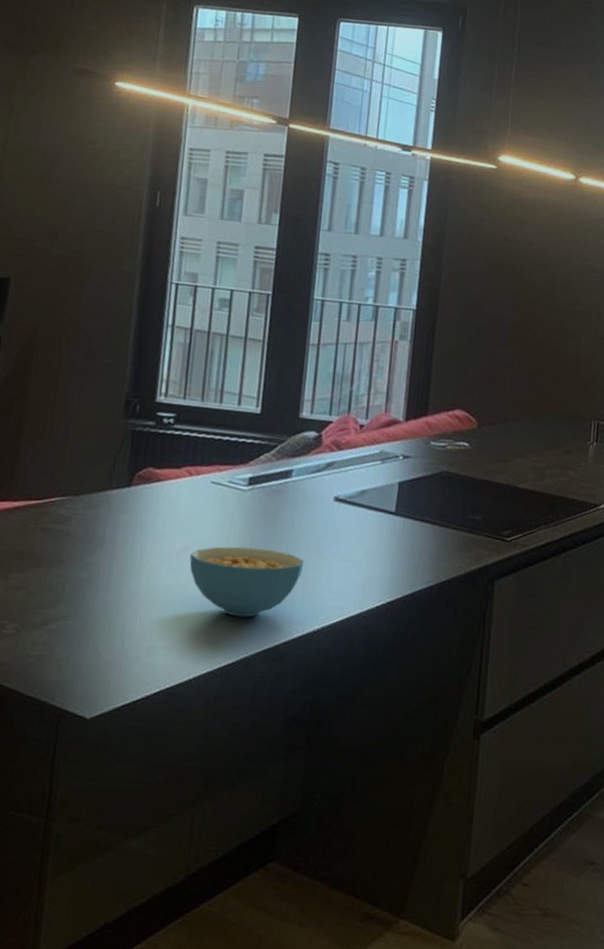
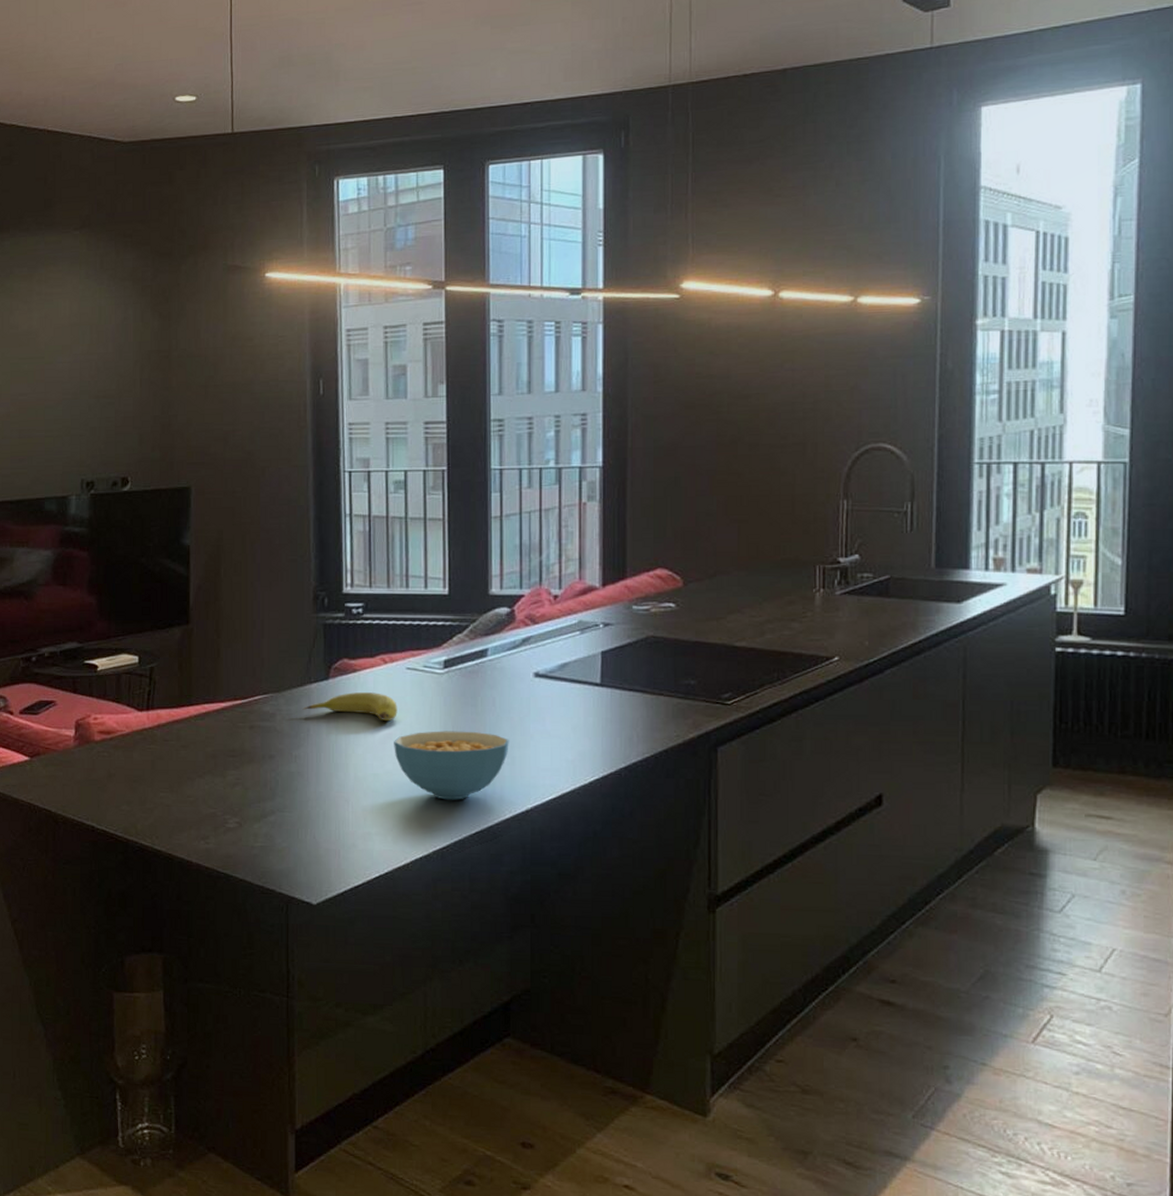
fruit: none [100,502,198,533] -> present [302,692,397,720]

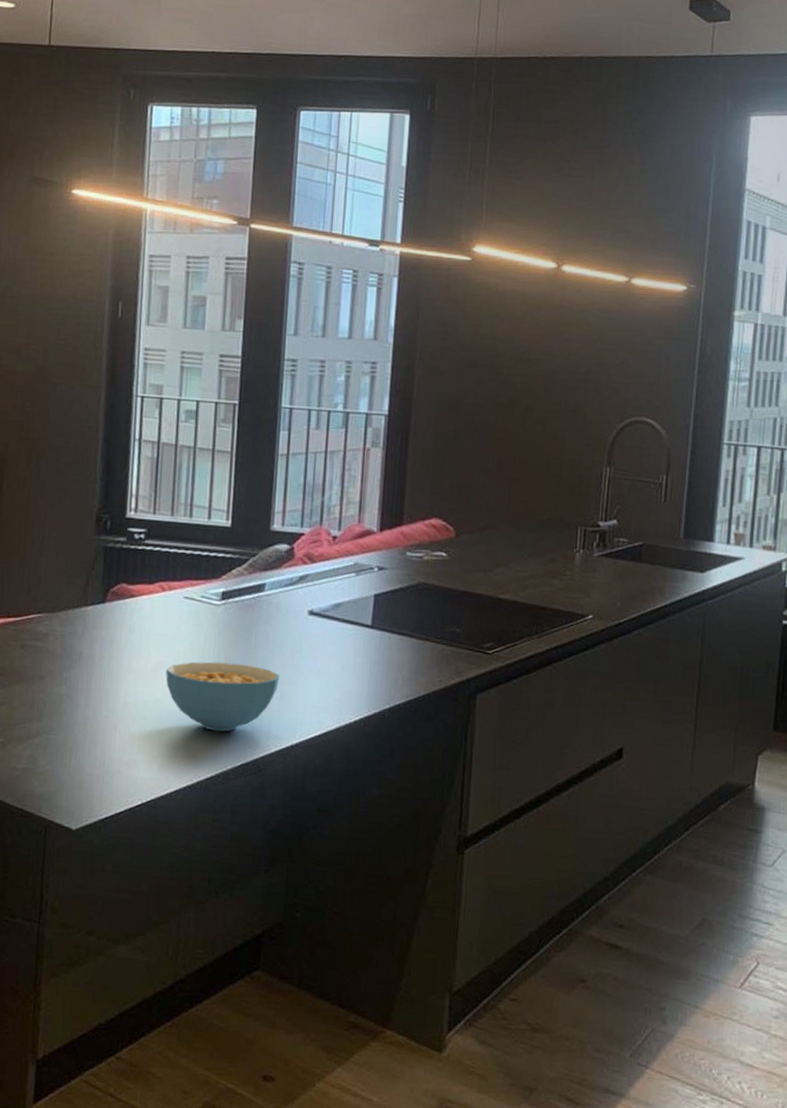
fruit: present [302,692,397,720] -> none [76,617,173,648]

